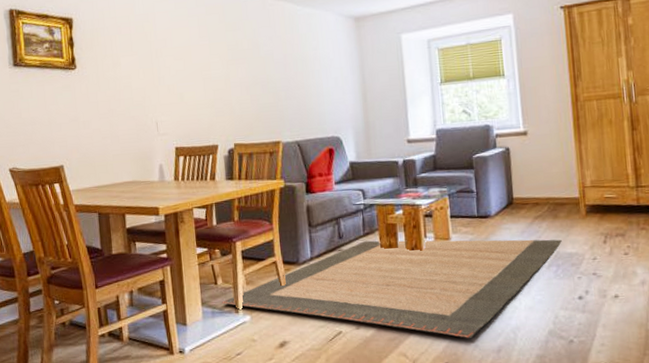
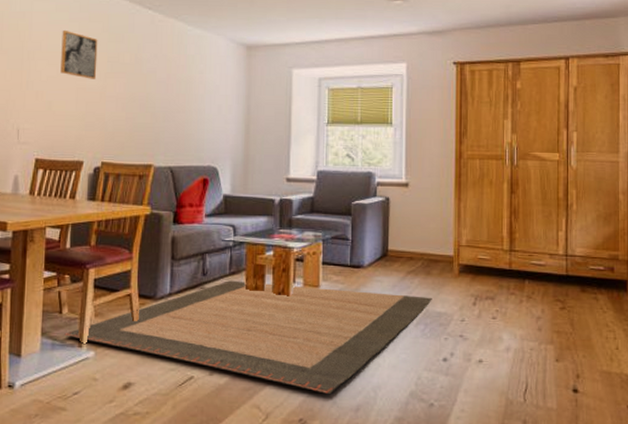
wall art: none [183,25,220,69] -> present [60,29,98,79]

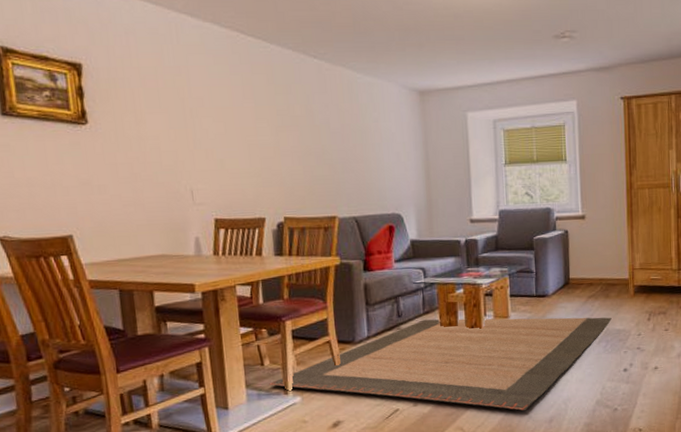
wall art: present [60,29,98,79] -> none [224,83,268,134]

